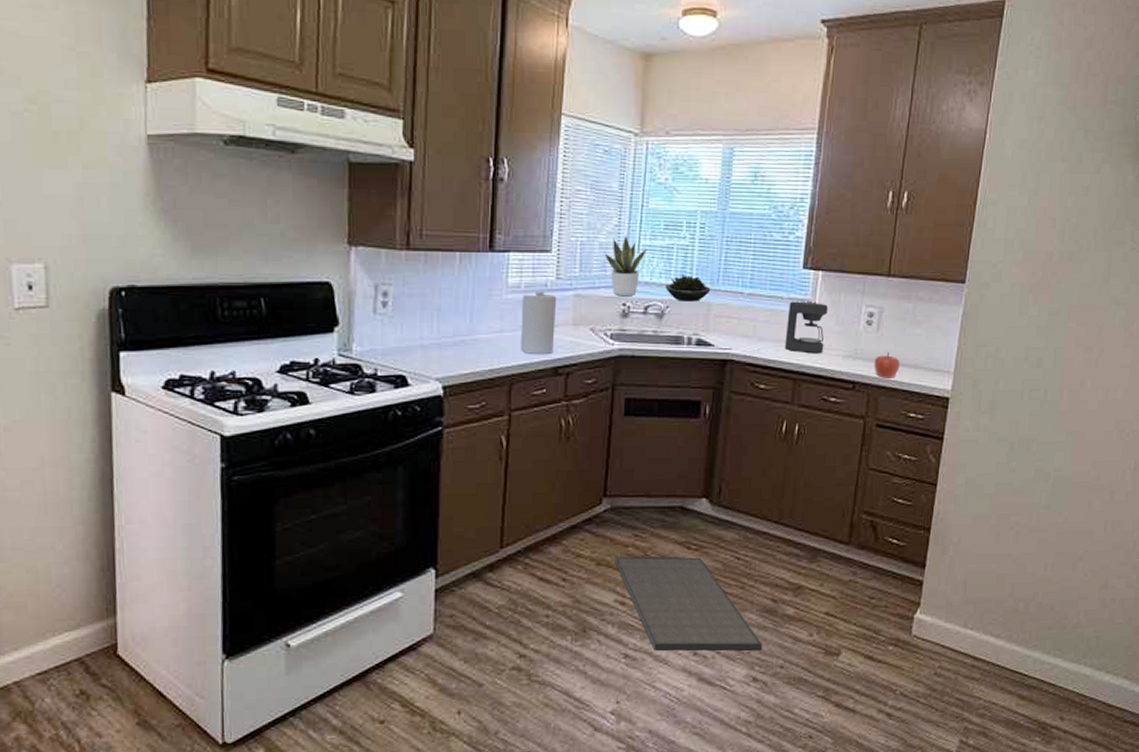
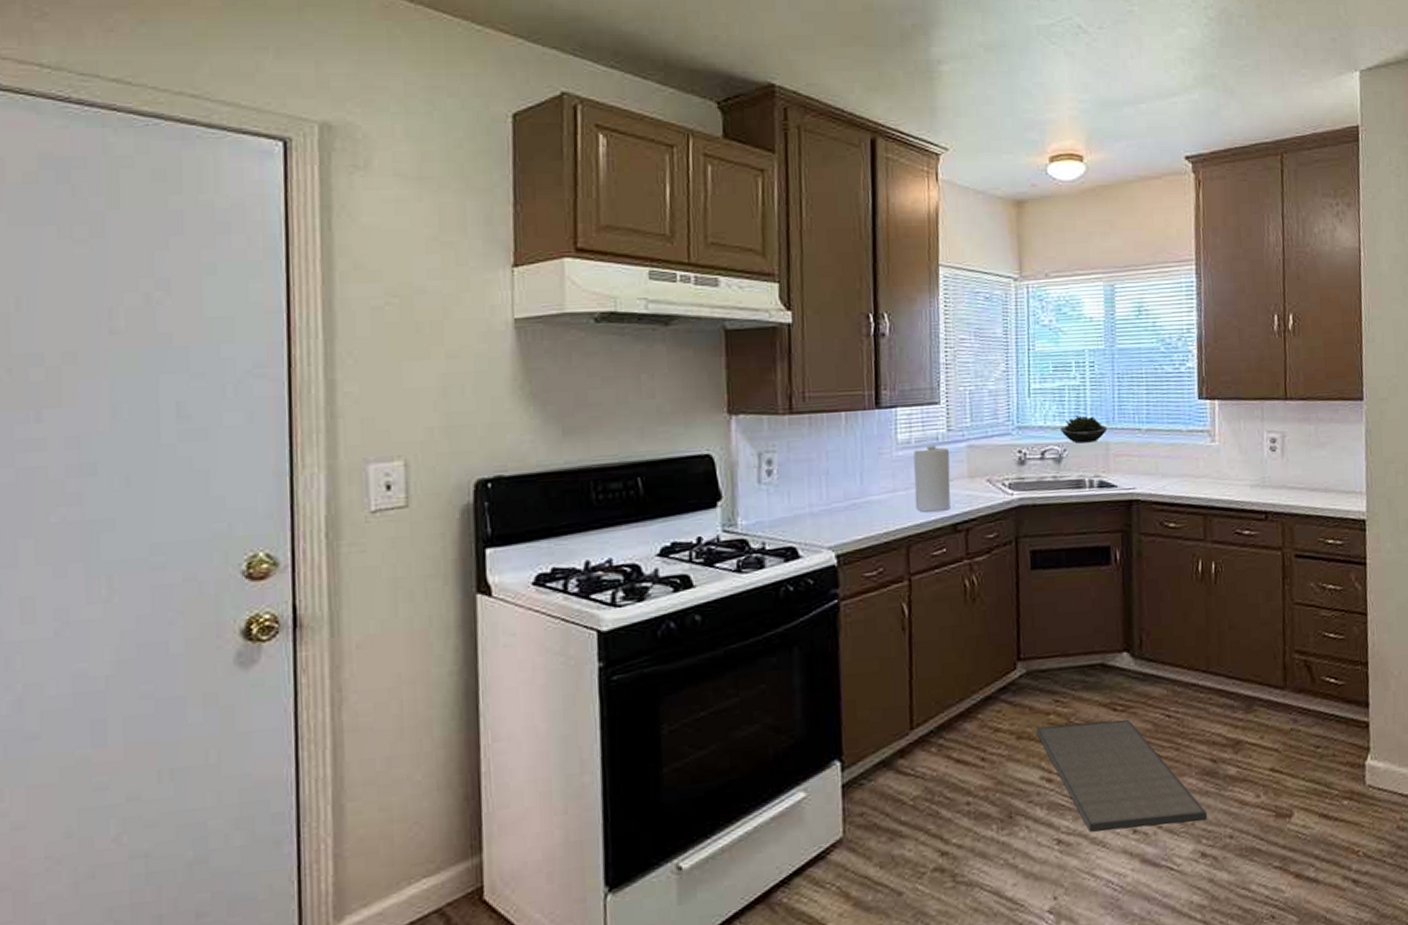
potted plant: present [605,234,647,297] -> none [996,379,1038,444]
coffee maker: present [784,301,828,354] -> none [1188,432,1230,487]
fruit: present [874,353,900,378] -> none [1283,478,1310,505]

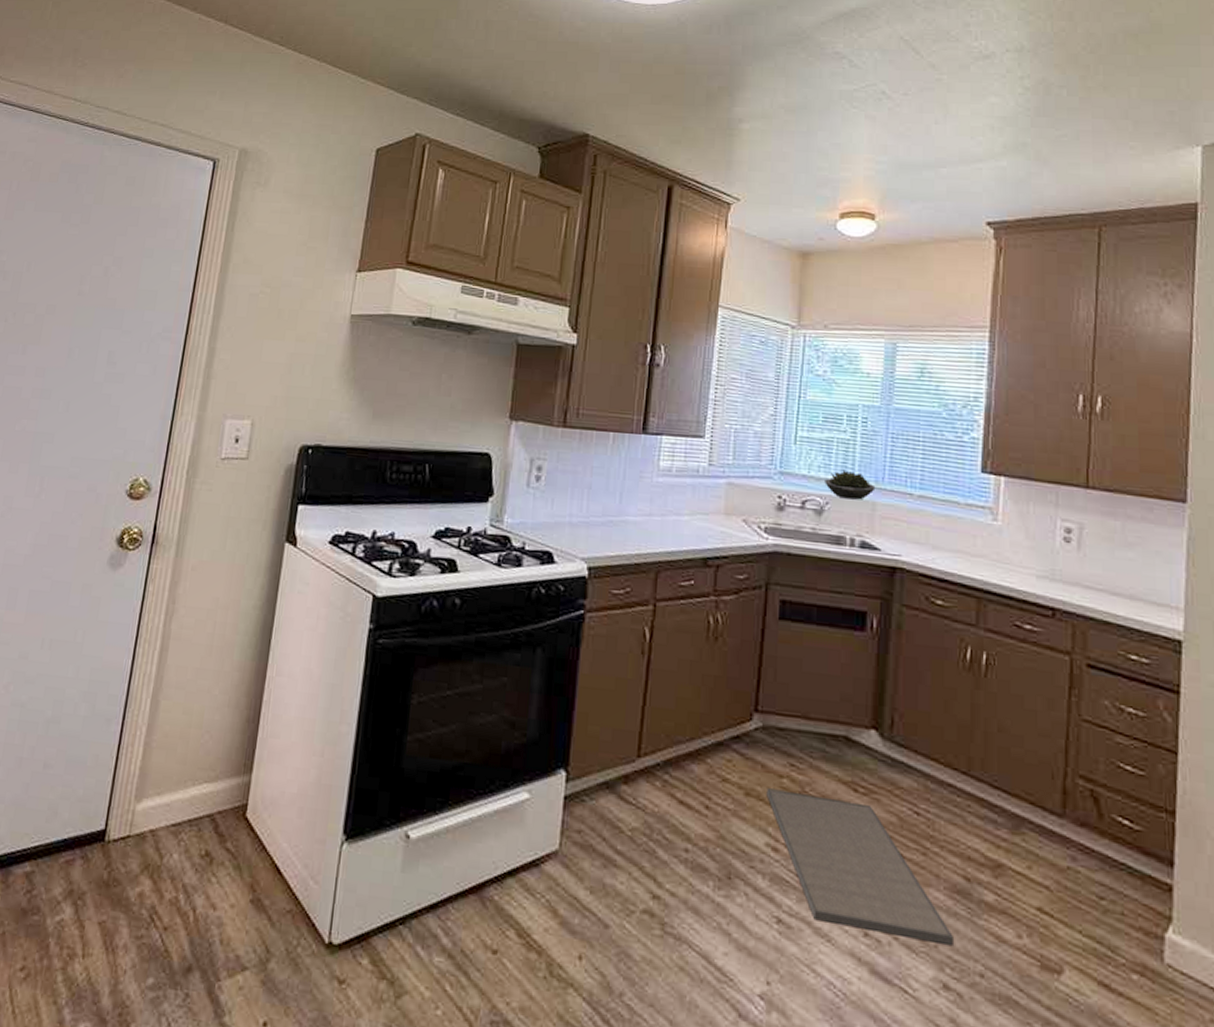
paper towel holder: present [913,445,951,513] -> none [669,477,709,544]

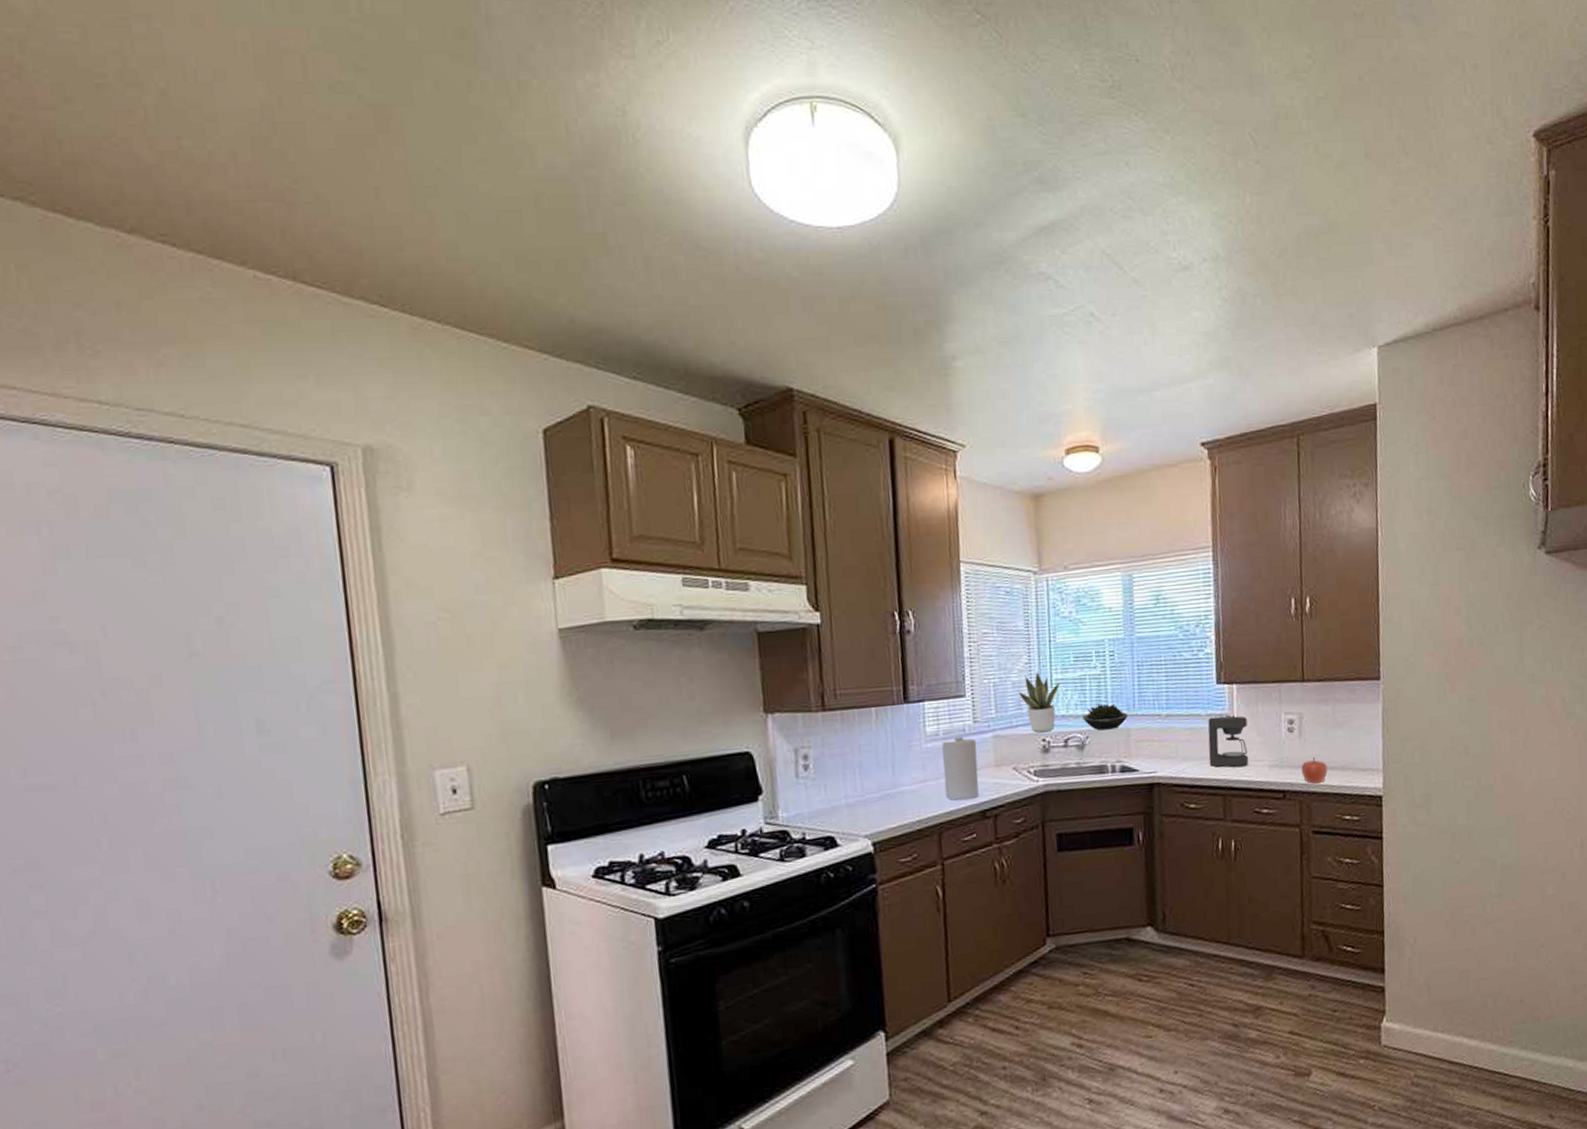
paper towel holder: none [669,477,709,544] -> present [942,737,979,801]
potted plant: none [760,424,804,489] -> present [1019,671,1060,733]
doormat: present [766,788,953,947] -> none [1066,989,1229,1092]
coffee maker: none [964,507,1014,571] -> present [1208,716,1249,768]
fruit: none [1077,577,1111,609] -> present [1301,757,1328,784]

